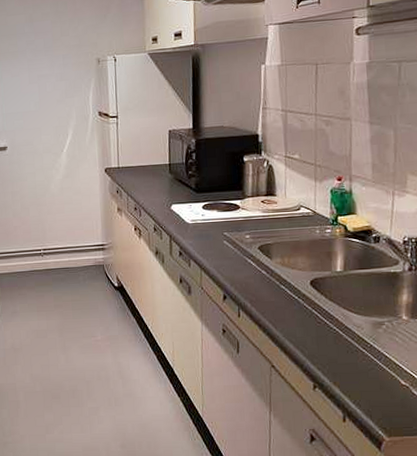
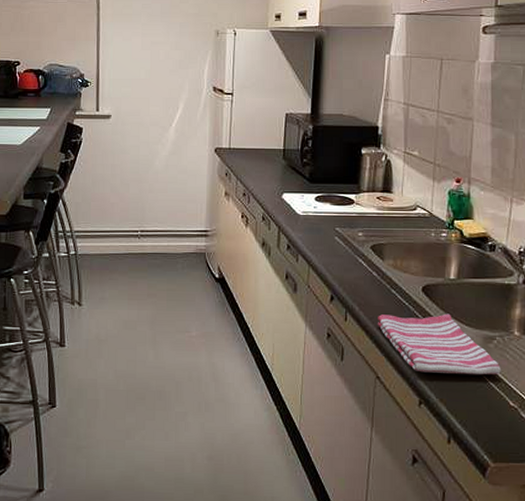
dish towel: none [269,304,391,359] -> present [377,313,501,375]

